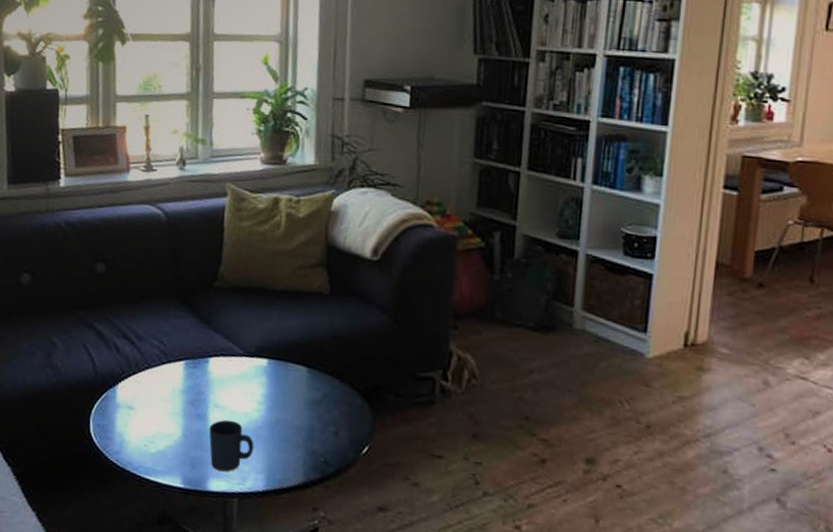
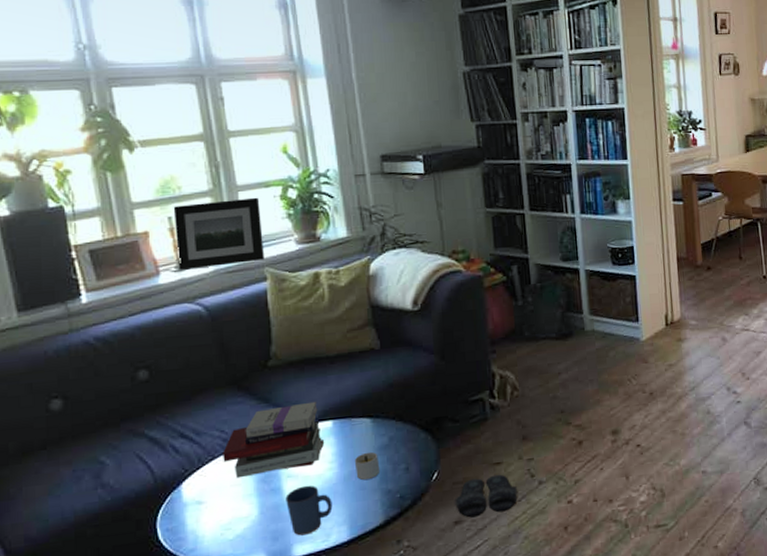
picture frame: none [147,104,233,175] -> present [173,197,264,270]
books: none [157,329,257,401] -> present [223,401,325,479]
candle: none [282,402,309,434] -> present [354,451,381,481]
slippers: none [382,465,456,514] -> present [455,474,518,518]

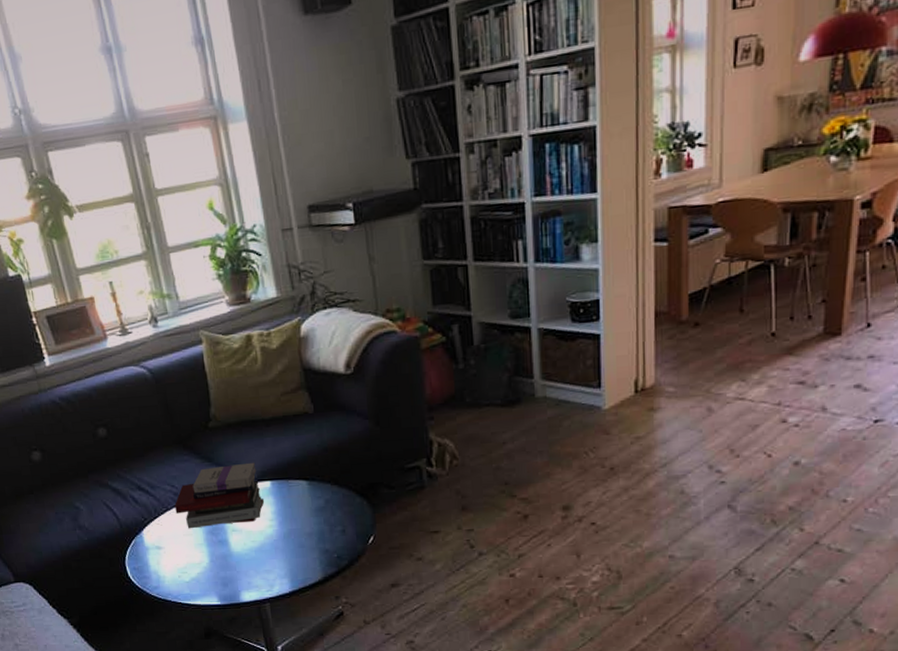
picture frame: present [173,197,264,270] -> none [113,258,198,334]
mug: present [285,485,333,536] -> none [232,539,275,584]
candle: present [354,451,381,481] -> none [292,512,318,539]
slippers: present [455,474,518,518] -> none [391,542,456,582]

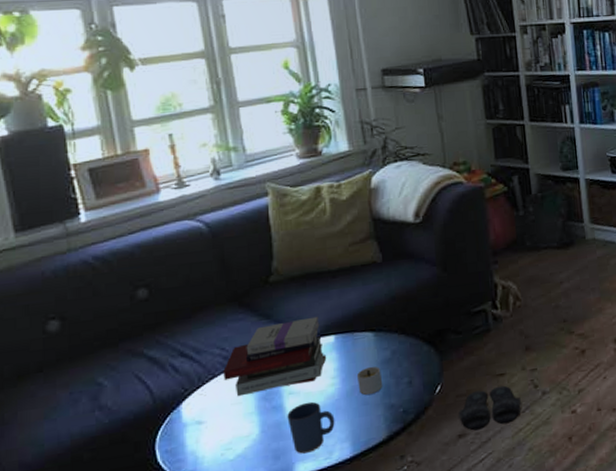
mug: none [232,539,275,584] -> present [287,401,335,454]
candle: none [292,512,318,539] -> present [356,366,383,396]
slippers: none [391,542,456,582] -> present [458,385,521,431]

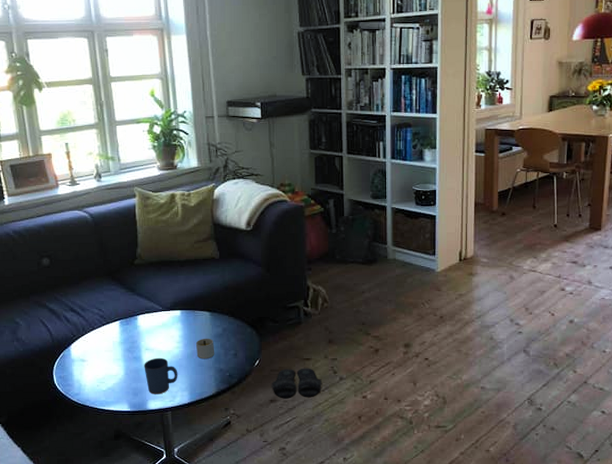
books: present [223,316,327,397] -> none [100,294,174,346]

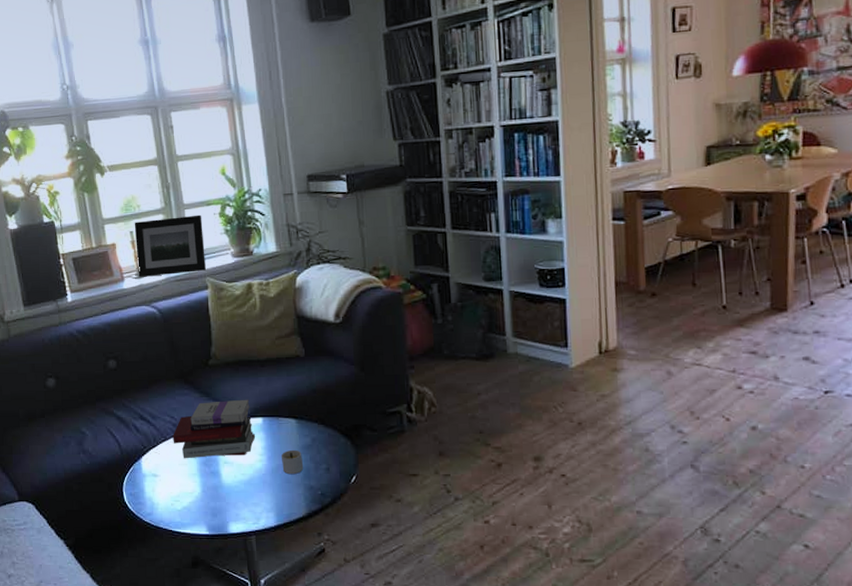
picture frame: none [69,131,134,185] -> present [134,214,206,277]
books: none [100,294,174,346] -> present [173,399,256,459]
mug: present [144,357,178,395] -> none [223,472,262,516]
slippers: present [272,368,322,399] -> none [372,485,433,523]

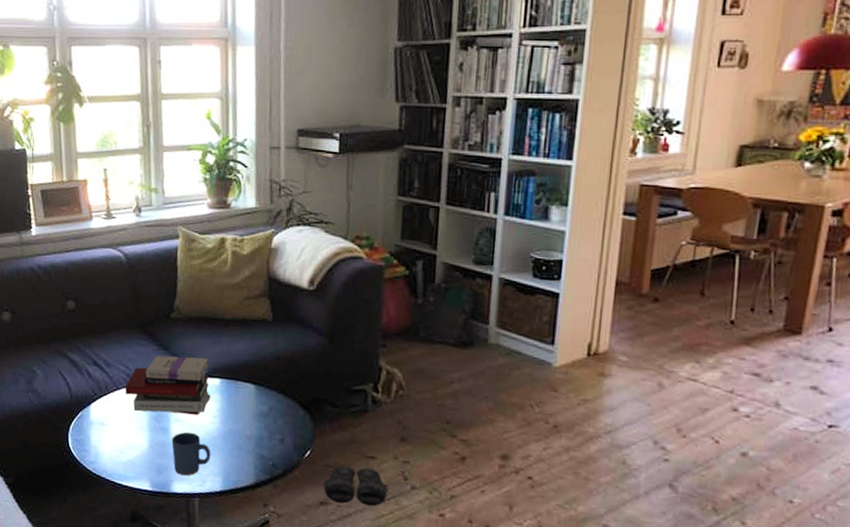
picture frame: present [134,214,206,277] -> none [107,159,181,220]
mug: none [223,472,262,516] -> present [171,431,211,476]
candle: present [280,449,304,475] -> none [234,415,258,442]
slippers: none [372,485,433,523] -> present [323,465,388,506]

